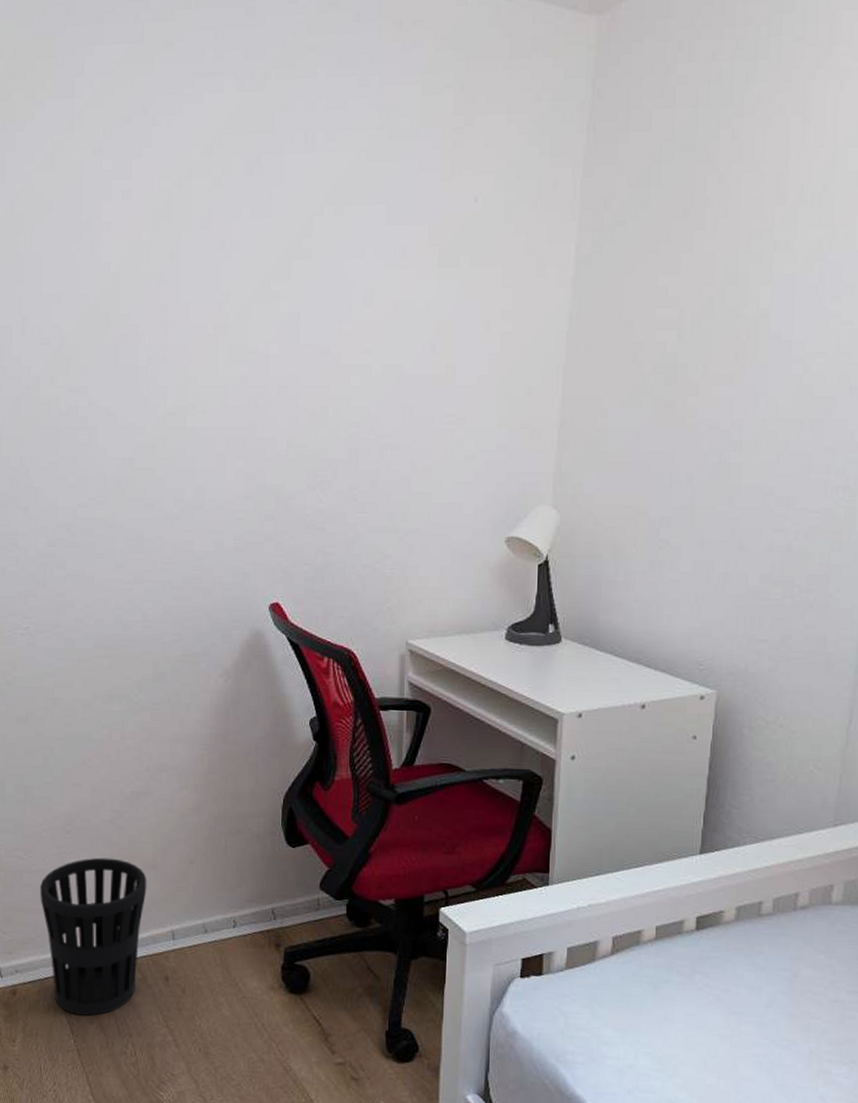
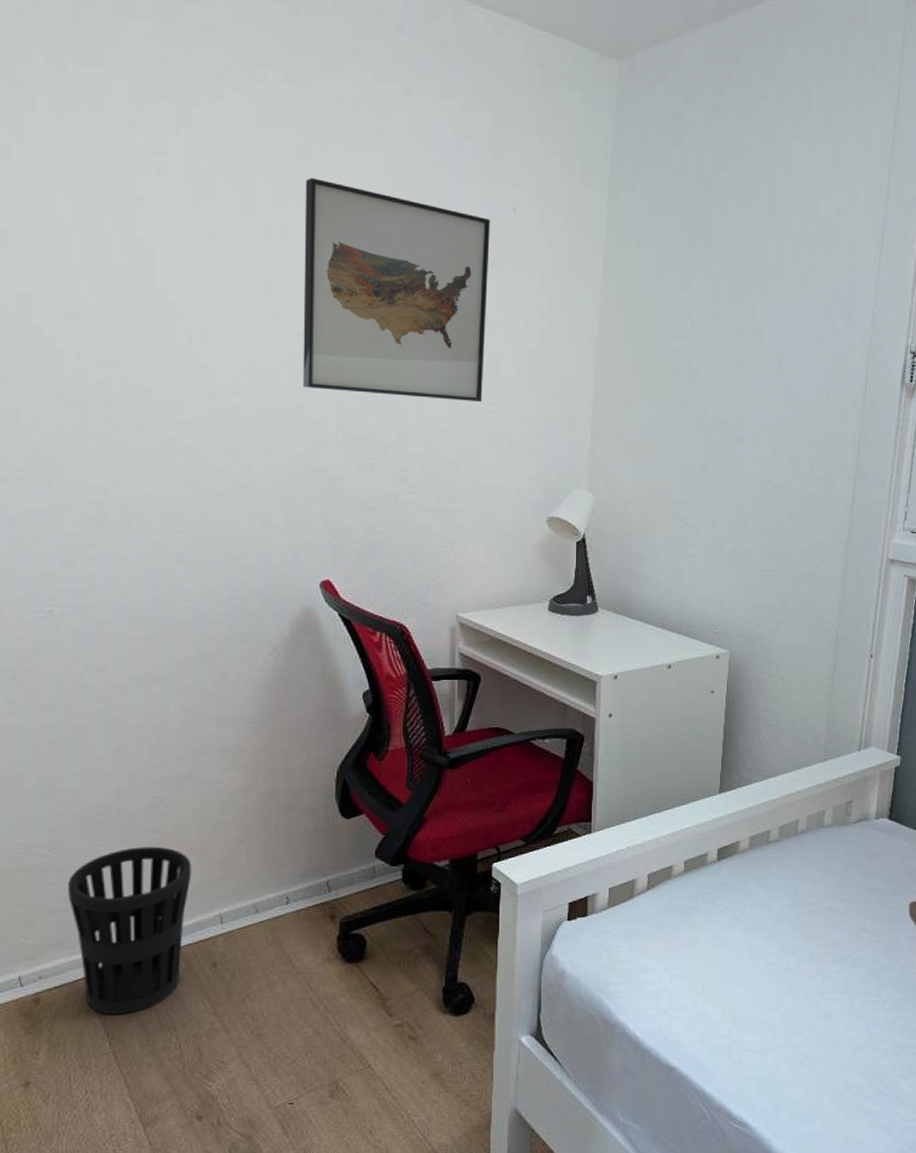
wall art: none [255,186,449,414] -> present [302,177,490,403]

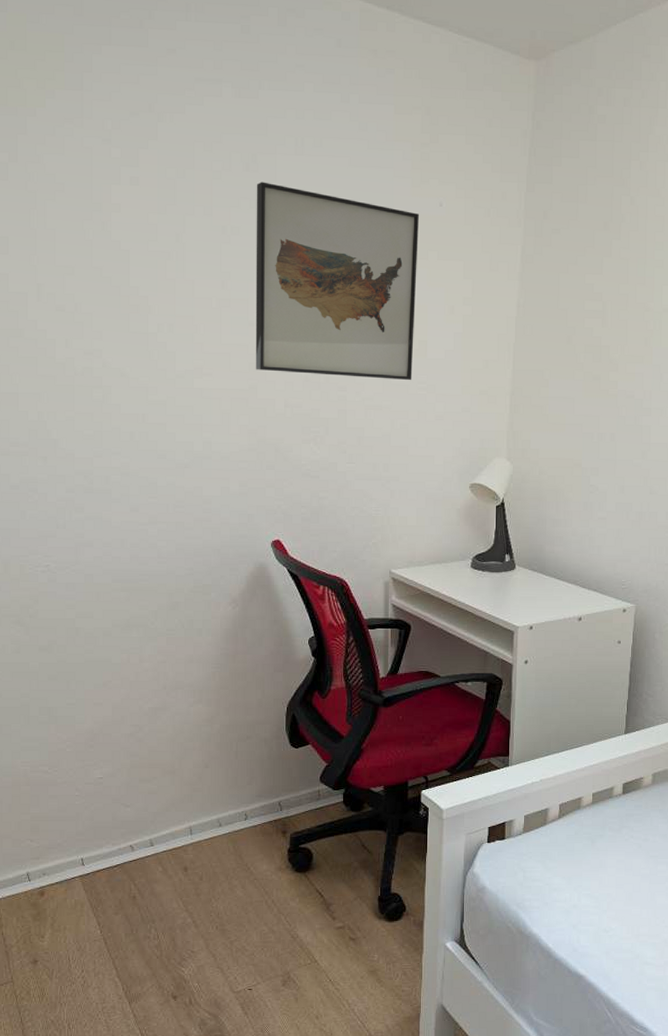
wastebasket: present [68,846,192,1015] -> none [65,767,166,908]

